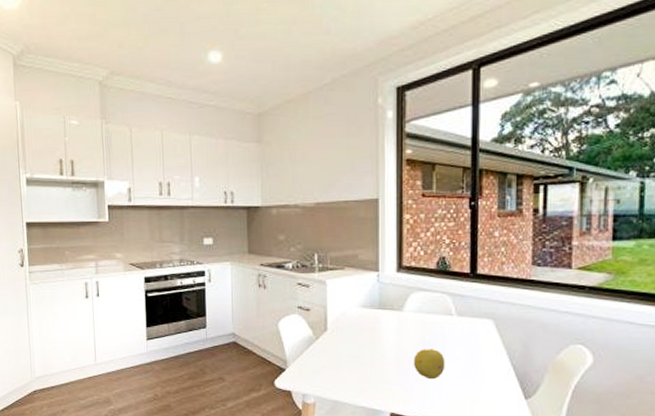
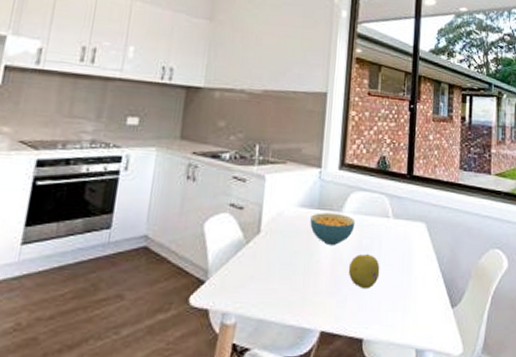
cereal bowl: none [372,312,417,341] -> present [310,213,356,245]

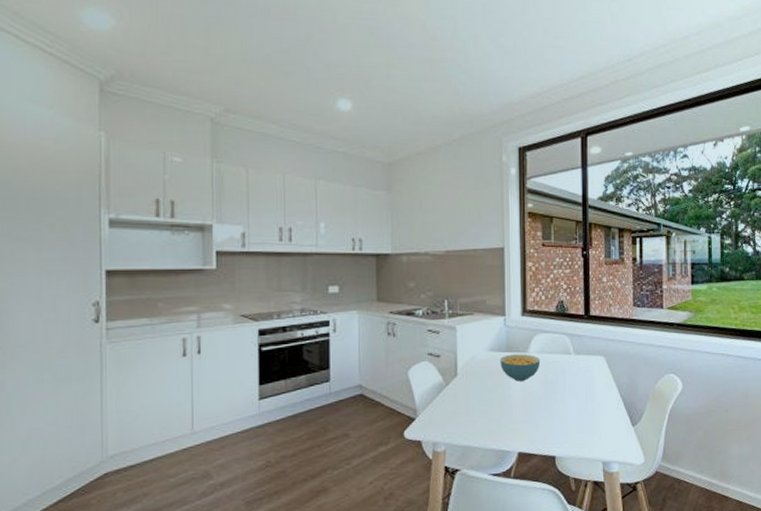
fruit: present [348,254,380,289] -> none [537,387,566,416]

